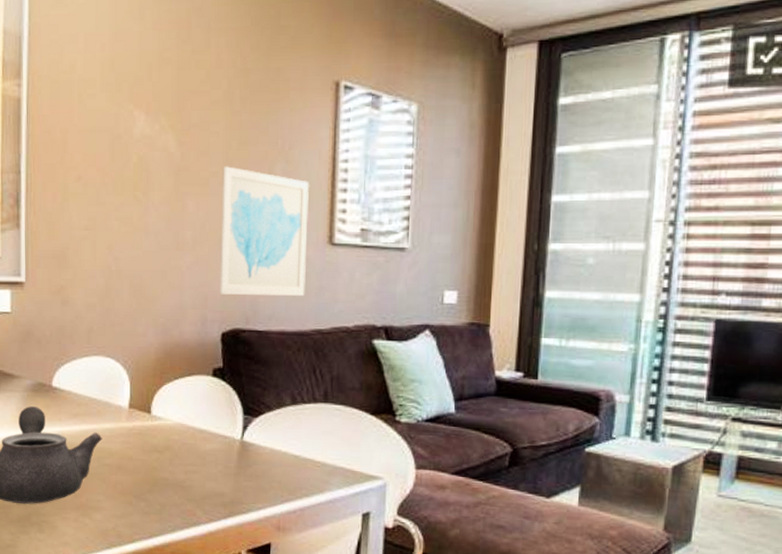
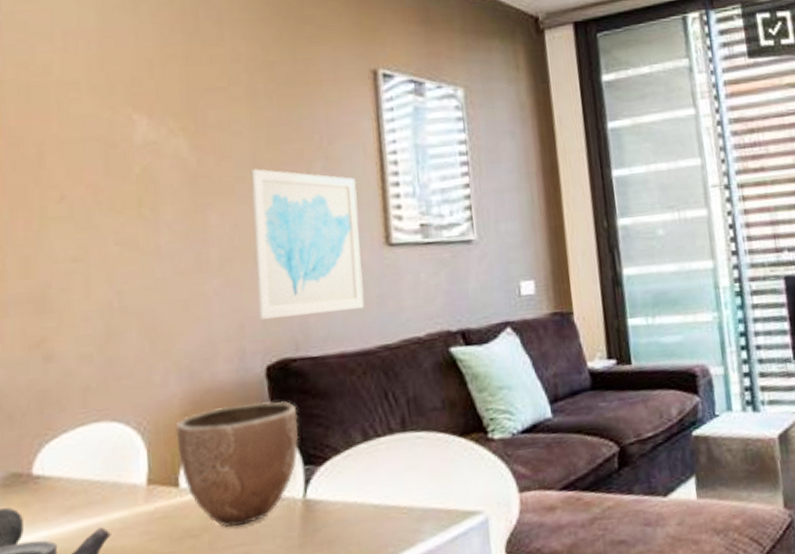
decorative bowl: none [151,359,243,451] -> present [175,401,299,527]

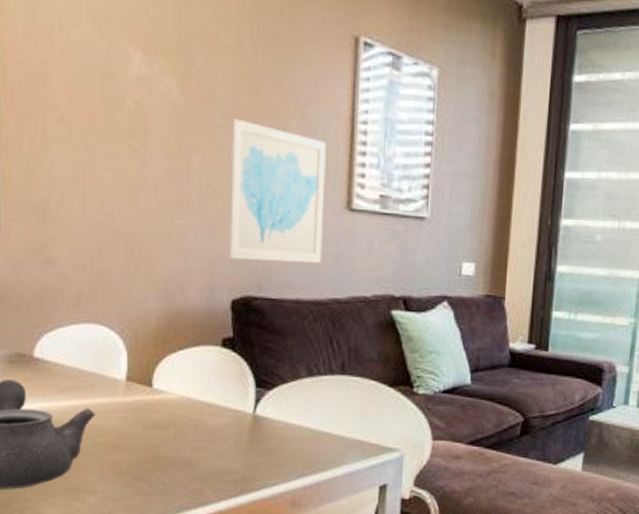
decorative bowl: present [175,401,299,527] -> none [152,328,255,427]

